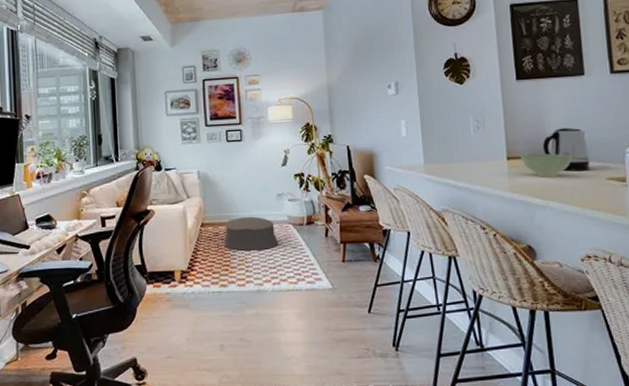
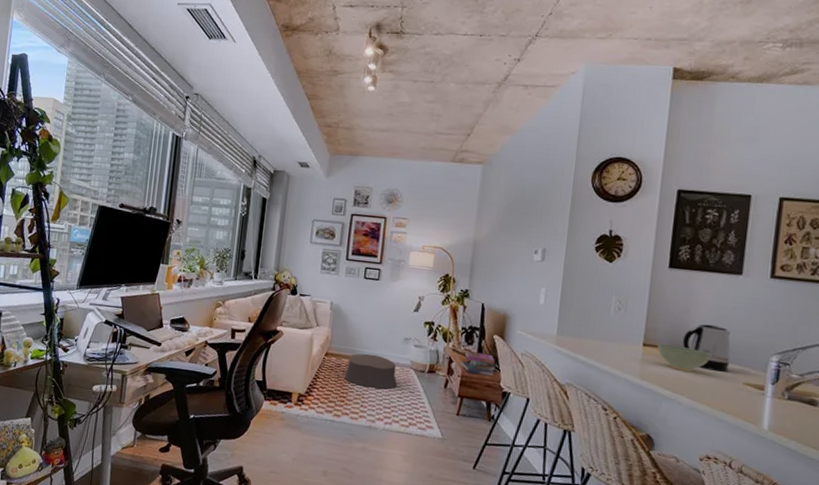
books: none [337,195,371,217] -> present [460,351,496,377]

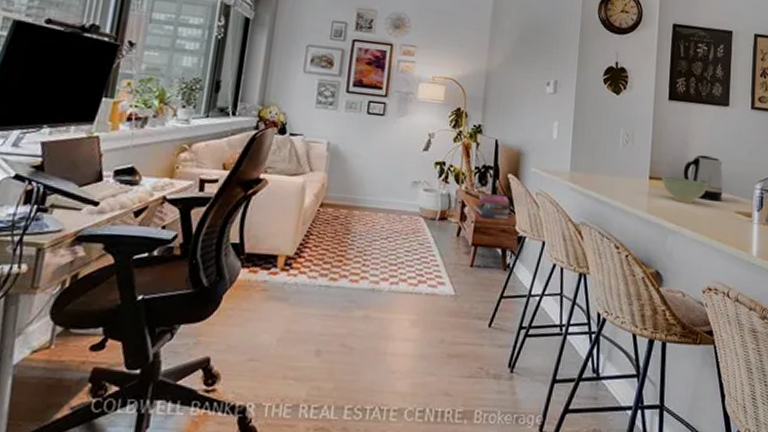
pouf: present [345,353,397,390] -> none [343,201,405,244]

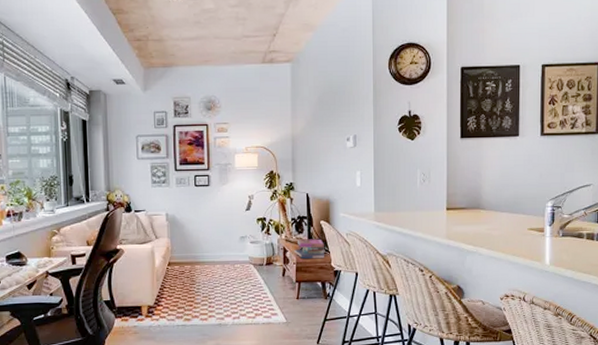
bowl: present [661,176,708,203] -> none [458,205,502,227]
kettle: present [683,155,723,202] -> none [477,183,516,222]

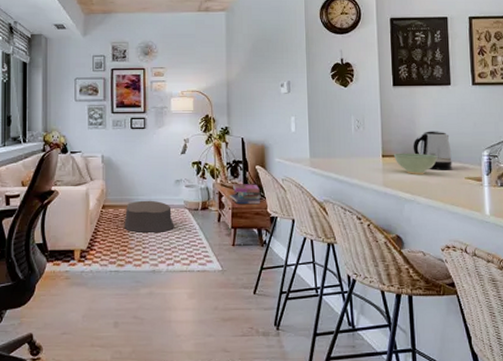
pouf: none [190,256,240,289] -> present [124,200,174,234]
bowl: none [458,205,502,227] -> present [393,153,438,174]
kettle: none [477,183,516,222] -> present [413,131,452,170]

